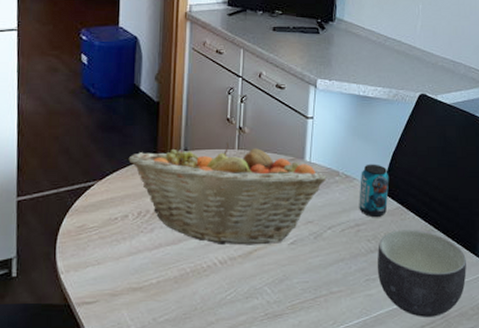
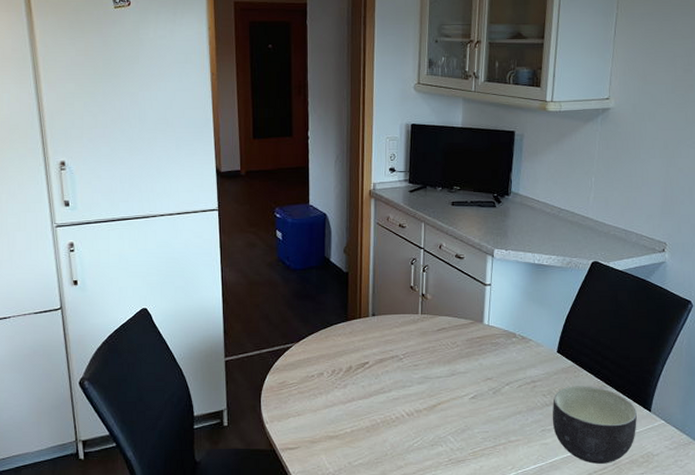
fruit basket: present [128,142,327,245] -> none [322,307,504,400]
beverage can: present [359,164,390,218] -> none [534,326,564,375]

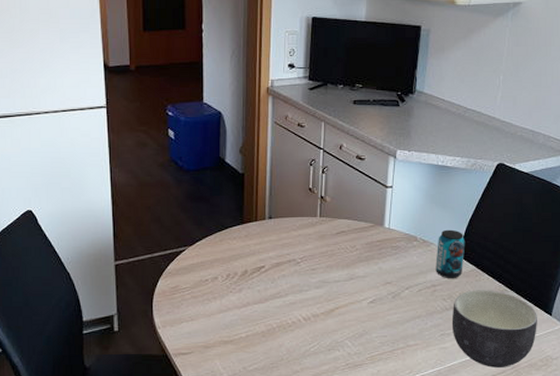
beverage can: none [534,326,564,375] -> present [435,229,466,279]

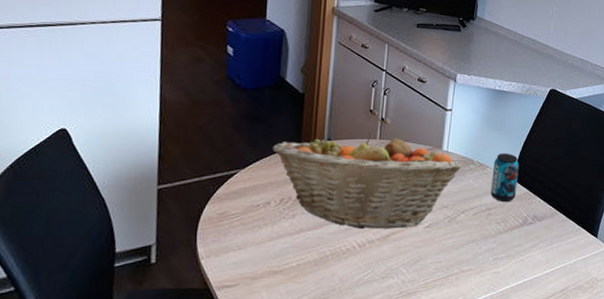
fruit basket: none [216,210,405,304] -> present [272,132,462,229]
bowl: present [451,290,537,368] -> none [504,213,584,291]

